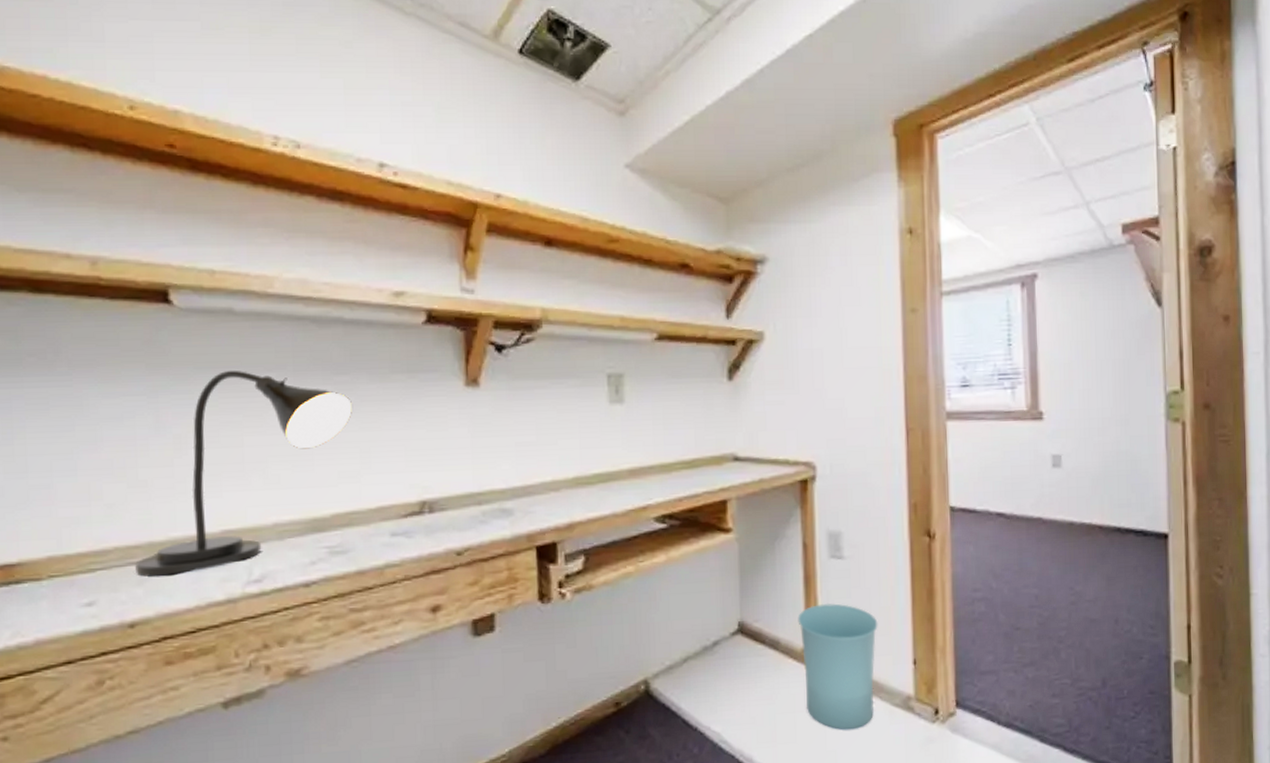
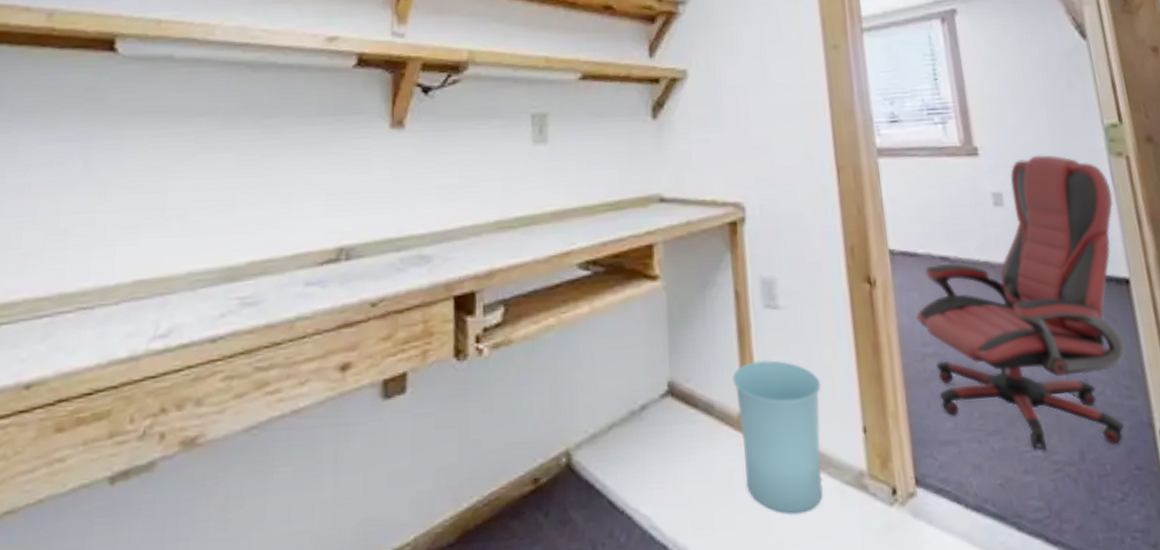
desk lamp: present [135,370,352,576] -> none [41,115,278,331]
office chair: none [969,420,1164,678] -> present [915,155,1126,450]

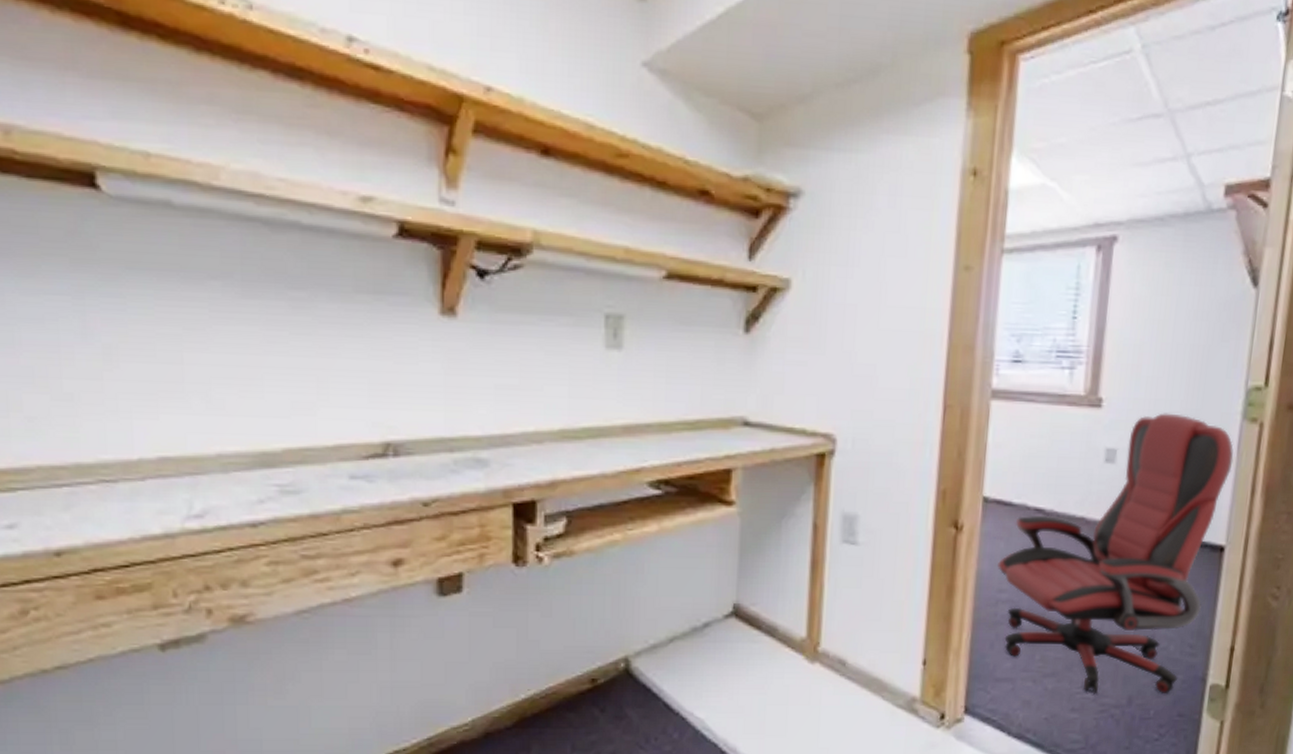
waste bin: present [732,359,823,513] -> none [799,591,889,727]

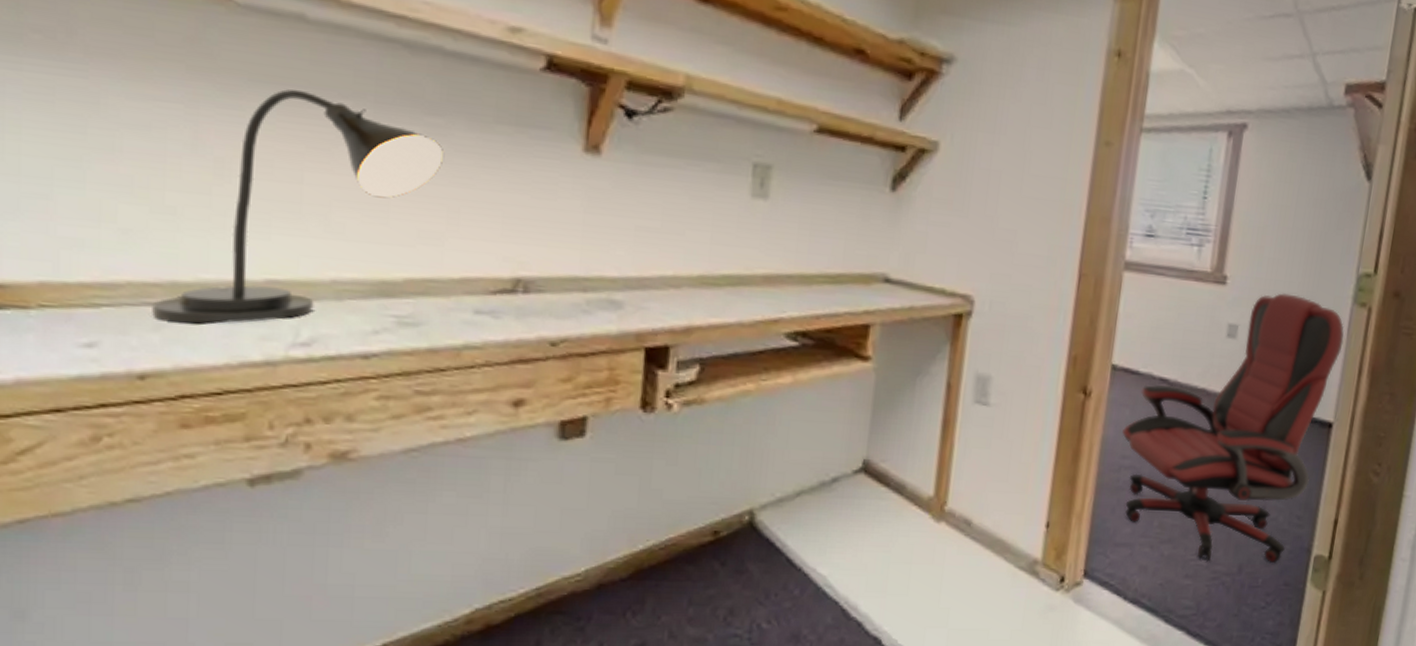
desk lamp: none [61,273,309,502] -> present [152,89,443,324]

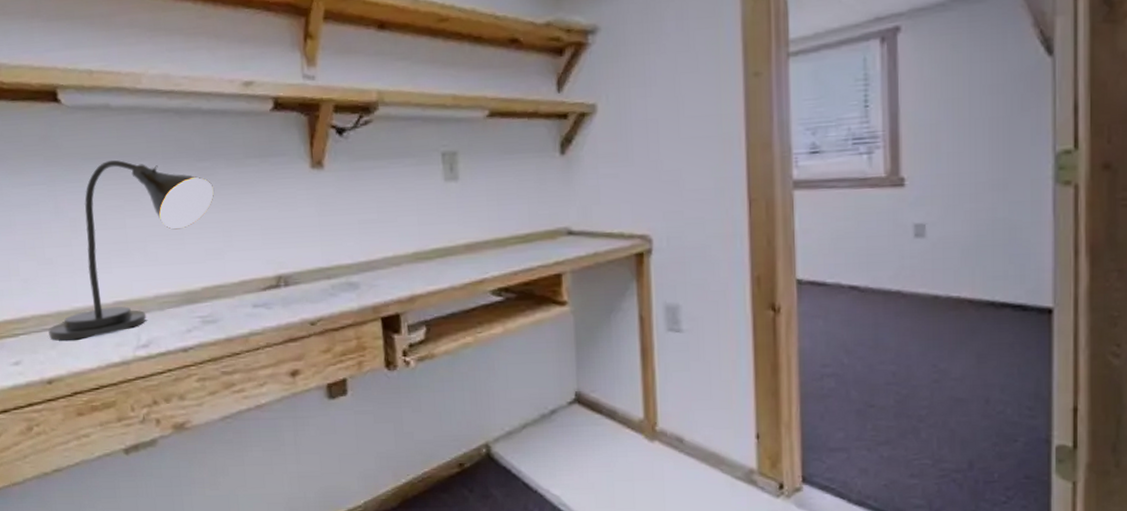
office chair: present [1121,293,1344,564] -> none [817,184,1050,459]

